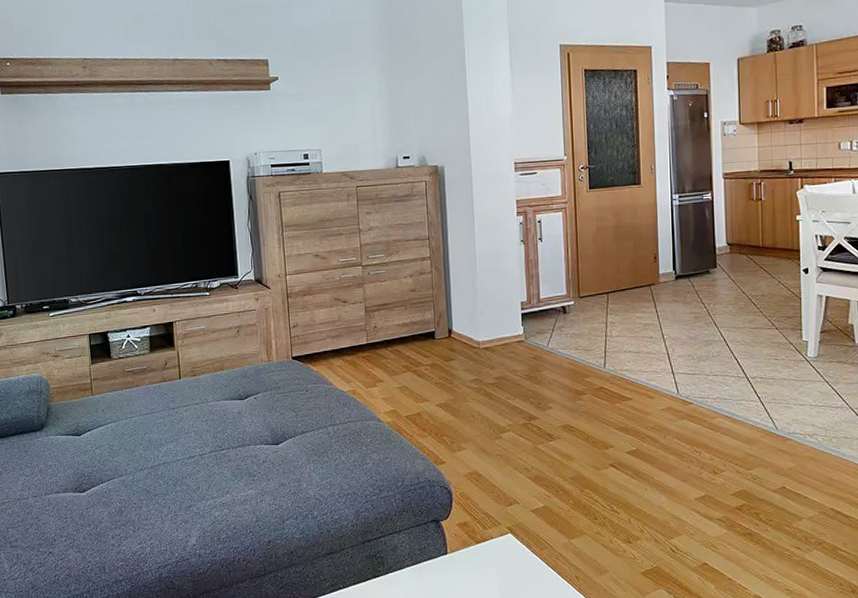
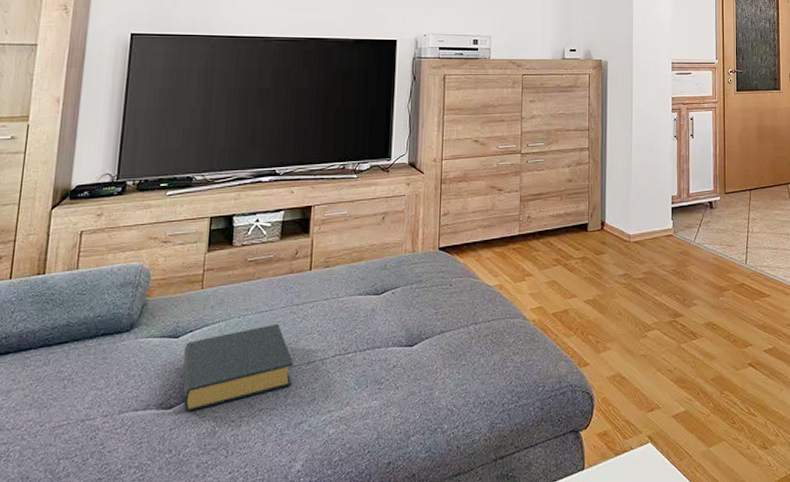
hardback book: none [86,424,179,495] -> present [183,323,294,412]

